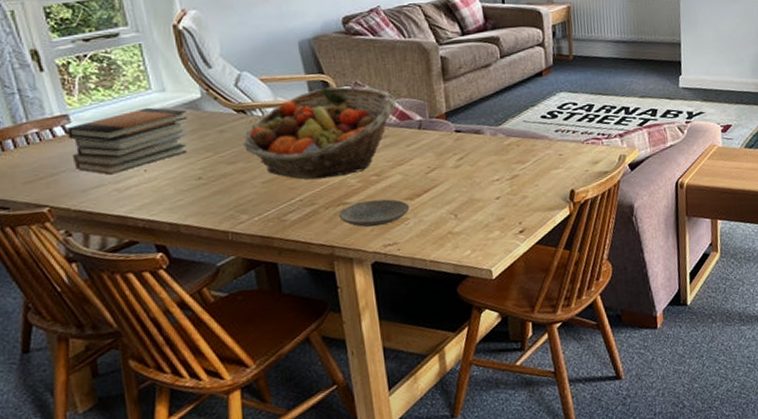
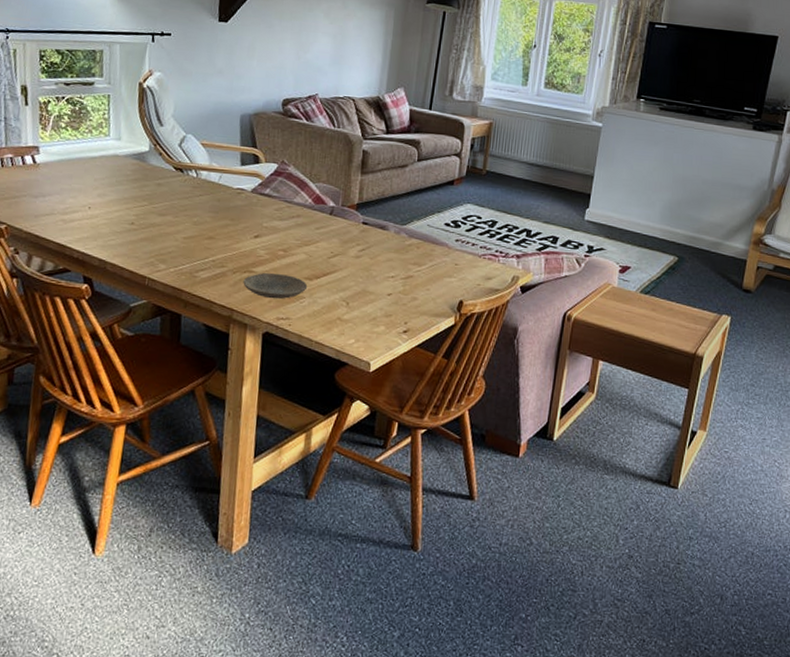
book stack: present [66,107,187,175] -> none [33,151,134,206]
fruit basket: present [243,86,397,180] -> none [175,160,315,246]

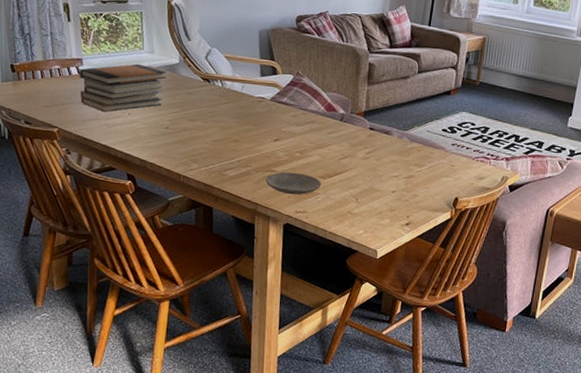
book stack: none [33,151,134,206] -> present [79,63,166,112]

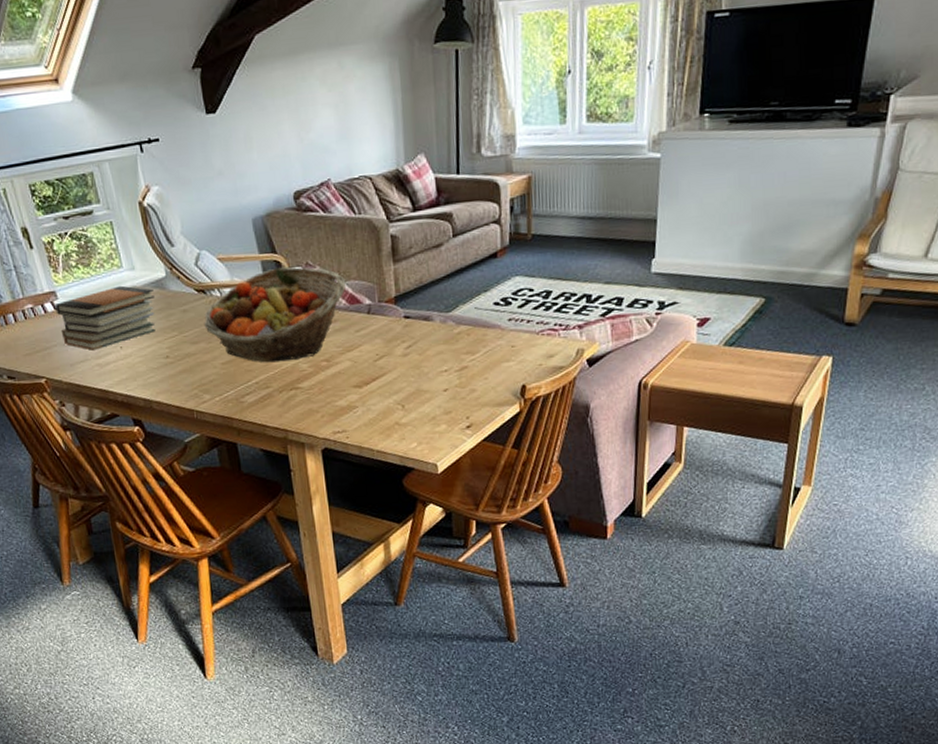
fruit basket: none [203,72,327,148] -> present [204,267,346,363]
plate: present [265,172,322,195] -> none [291,386,359,414]

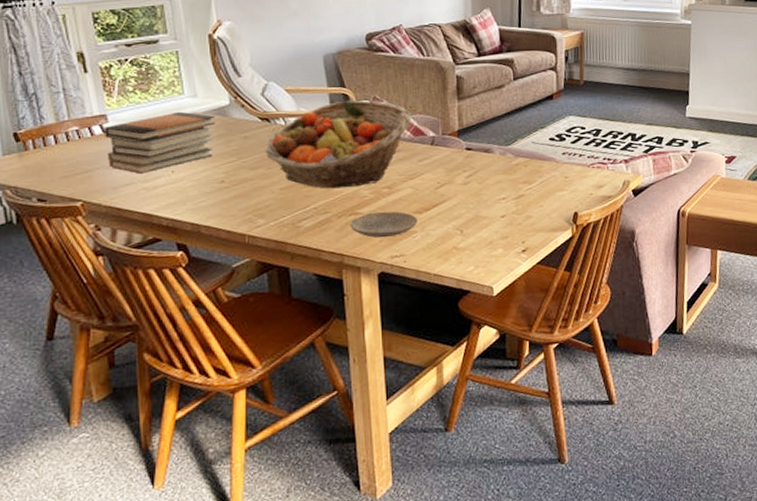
plate: none [291,386,359,414] -> present [350,211,418,238]

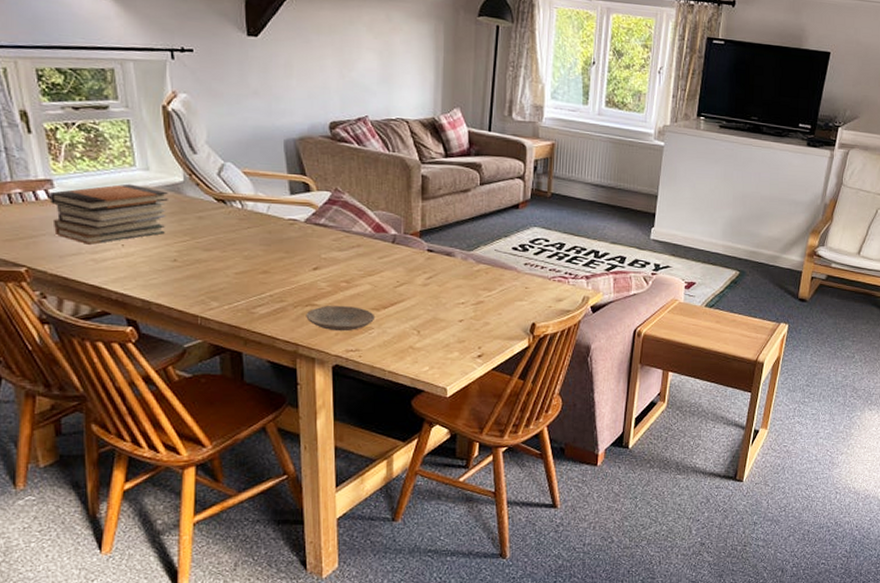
fruit basket: present [265,100,412,189] -> none [220,189,374,278]

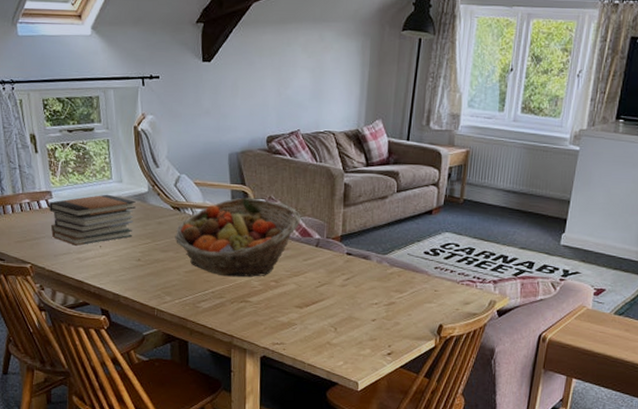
fruit basket: none [220,189,374,278] -> present [175,197,301,278]
plate: present [306,306,376,332] -> none [240,302,299,326]

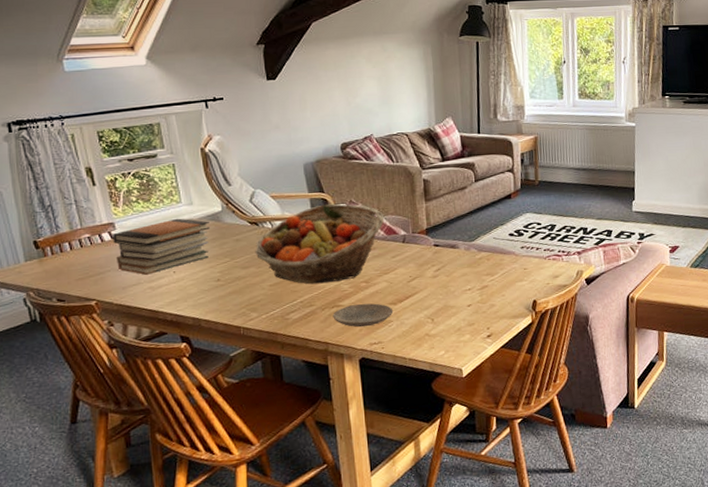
plate: none [240,302,299,326] -> present [333,303,394,328]

